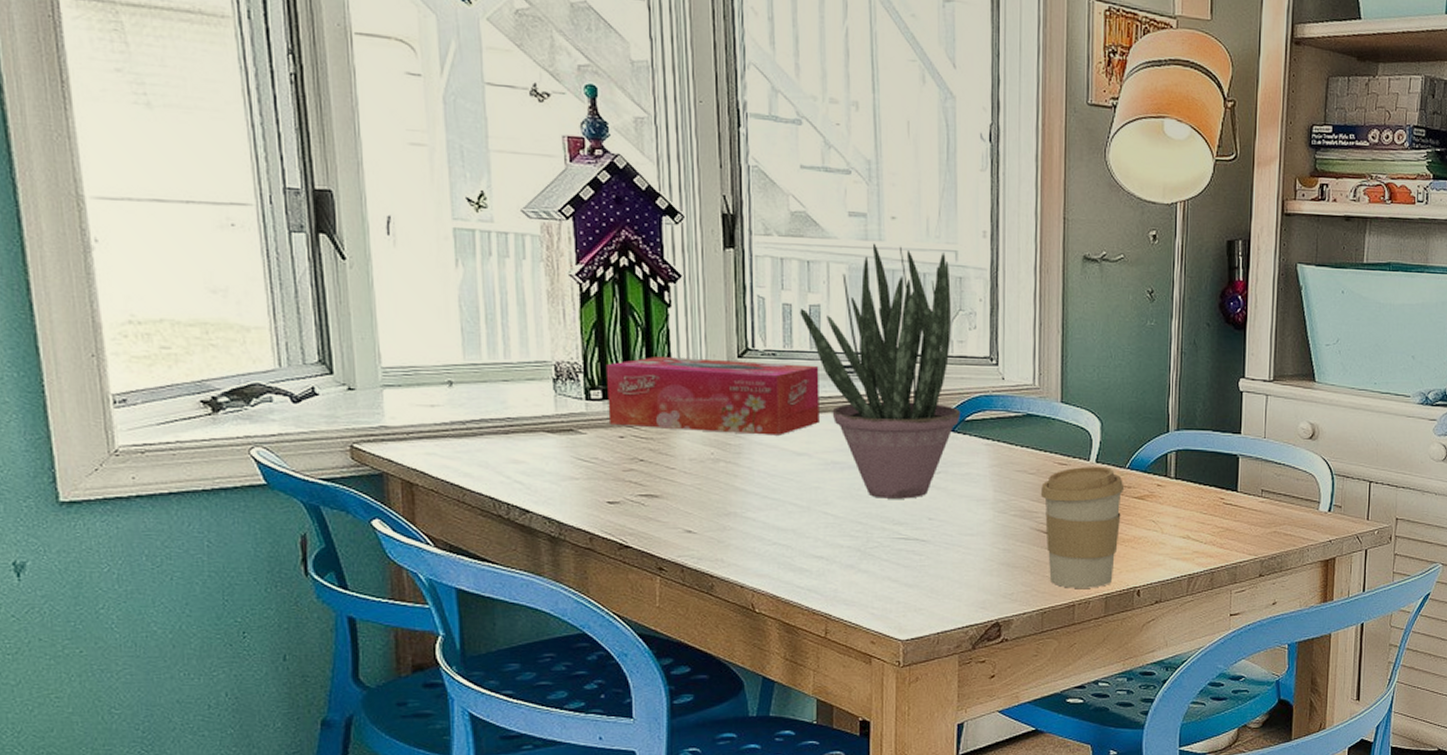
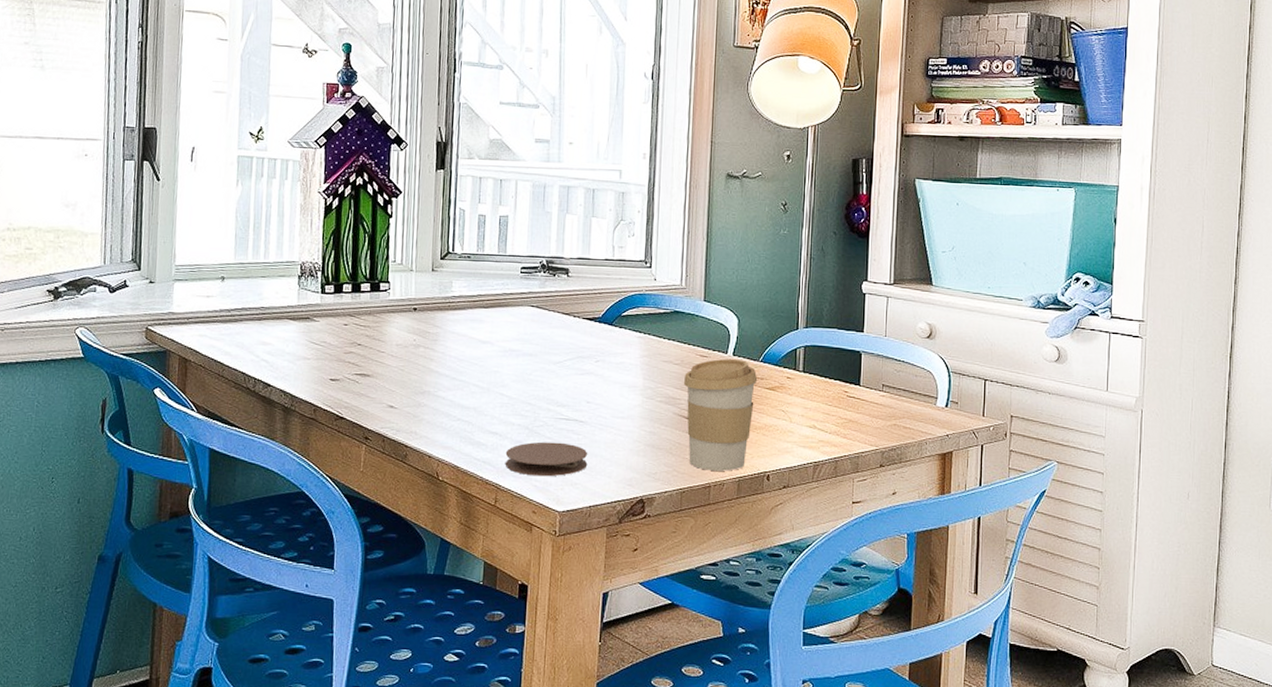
tissue box: present [605,357,819,435] -> none [337,258,504,326]
potted plant: present [800,243,961,499] -> none [491,164,618,384]
coaster: none [834,565,933,603] -> present [505,441,588,477]

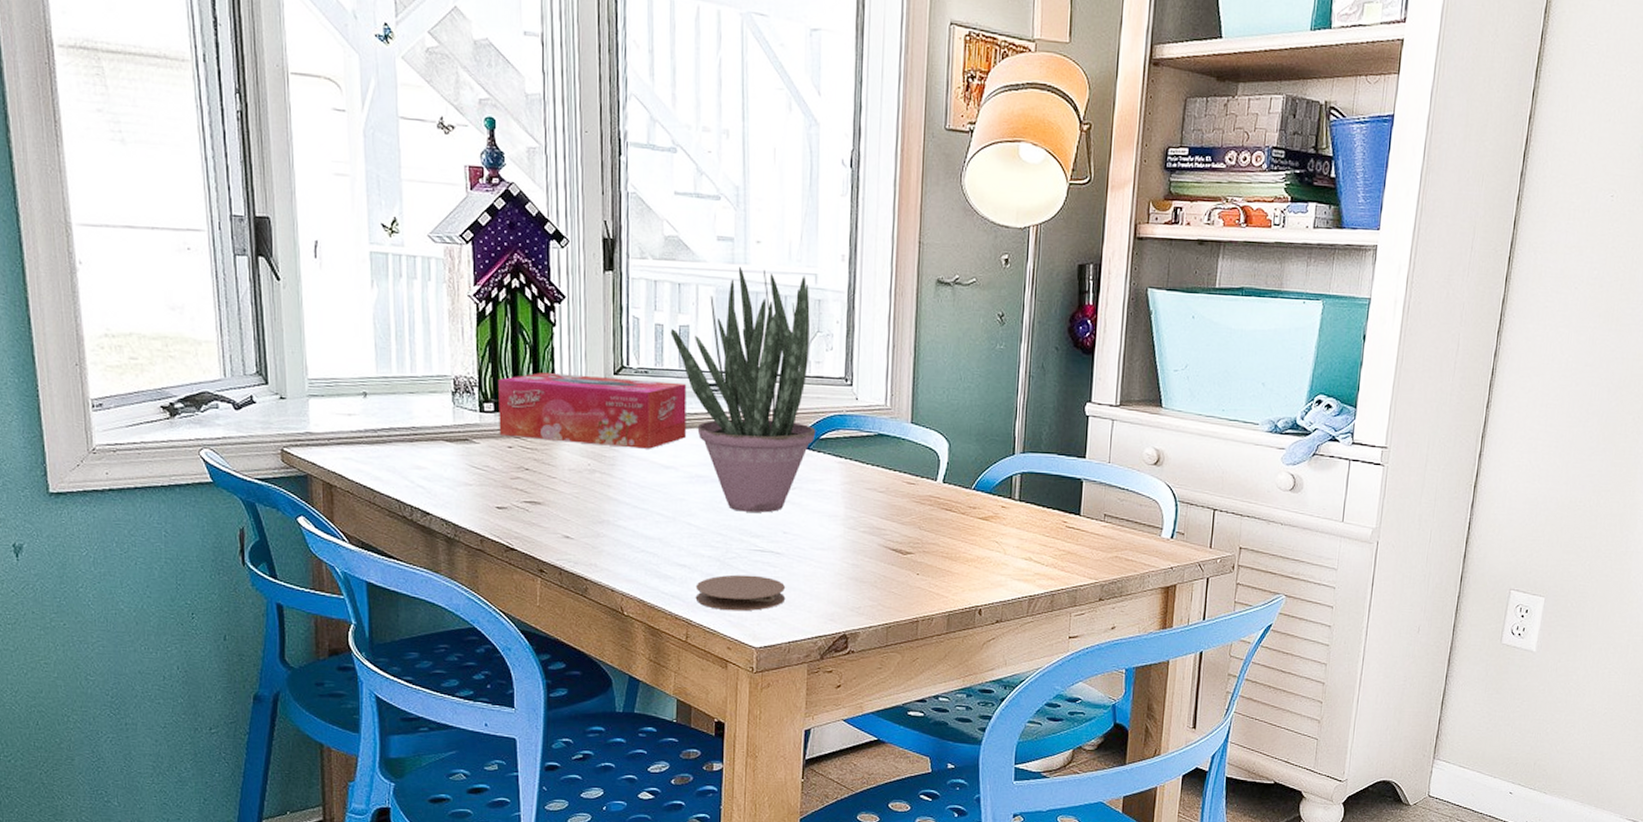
tissue box: none [337,258,504,326] -> present [497,373,687,449]
potted plant: none [491,164,618,384] -> present [670,266,816,513]
coffee cup: present [684,358,758,471] -> none [890,486,970,605]

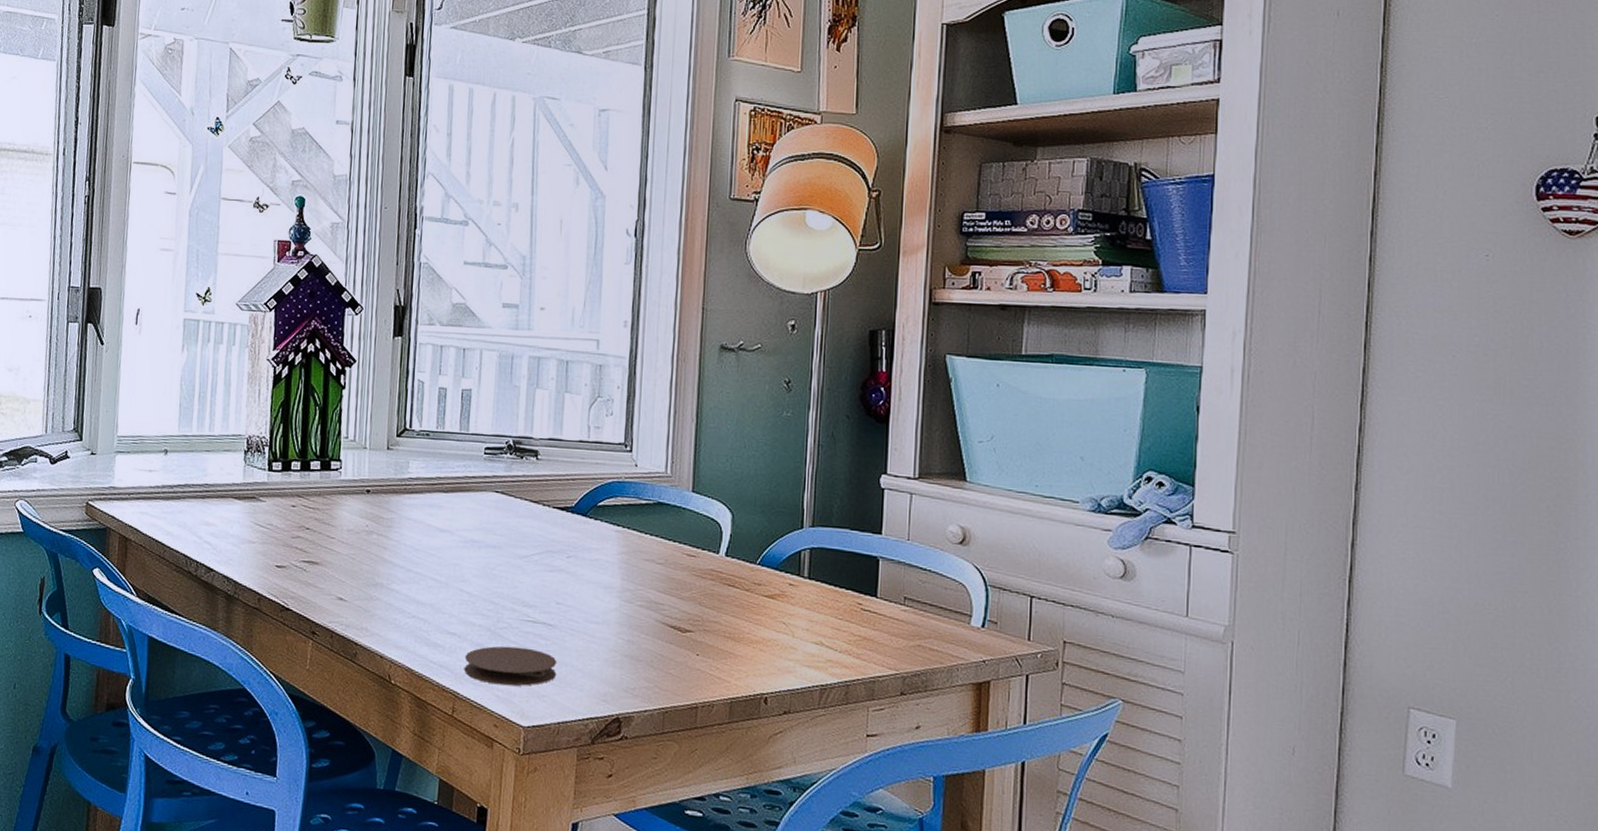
tissue box: present [497,373,687,449] -> none [284,433,466,512]
potted plant: present [670,266,816,513] -> none [453,332,594,582]

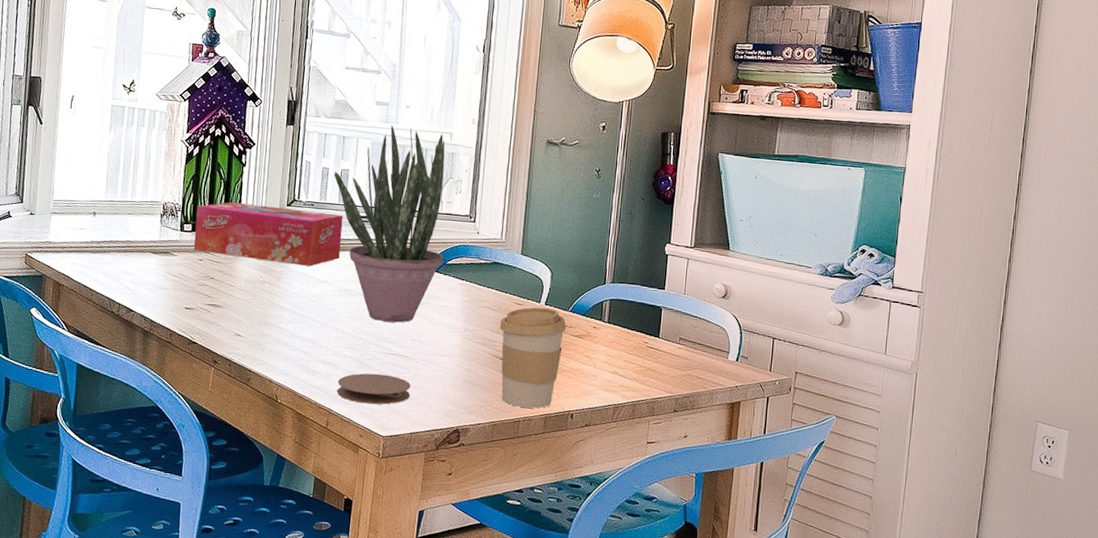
tissue box: none [284,433,466,512] -> present [193,202,343,266]
potted plant: none [453,332,594,582] -> present [334,125,445,323]
coffee cup: none [668,559,755,691] -> present [500,307,567,409]

